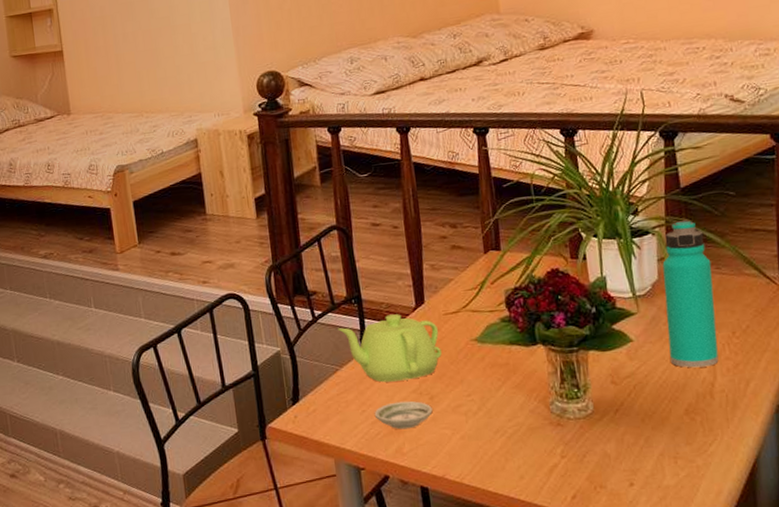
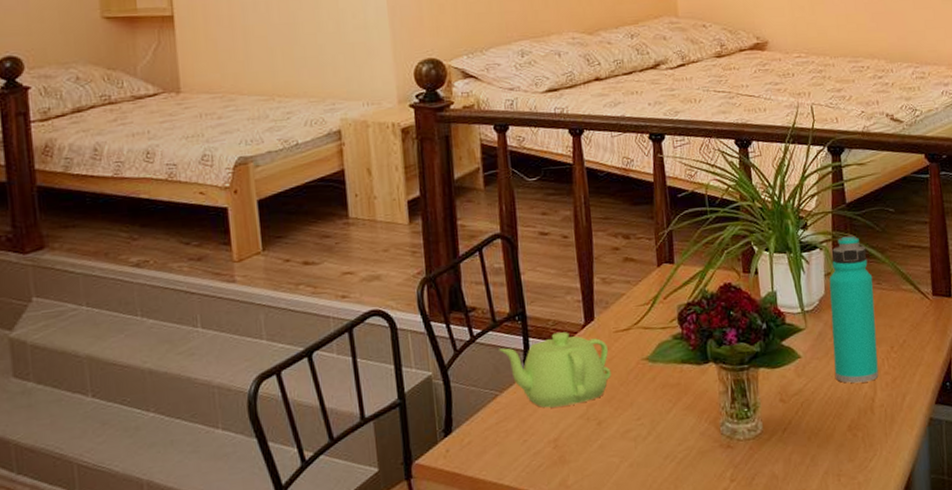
saucer: present [374,401,433,430] -> none [536,427,600,460]

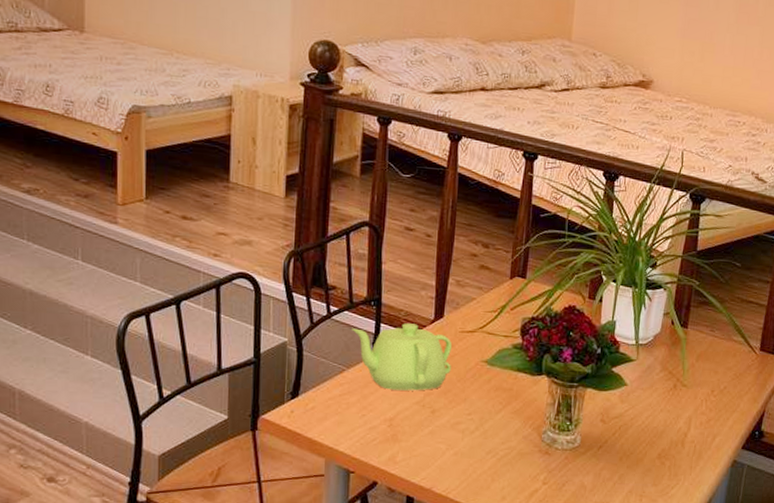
water bottle: present [829,235,879,384] -> none [655,281,708,418]

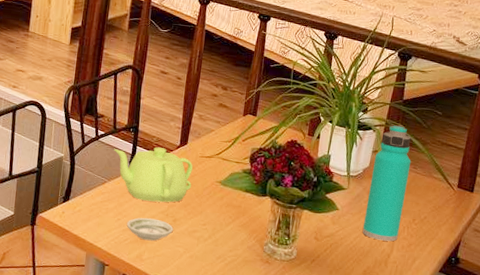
saucer: none [373,411,432,439] -> present [126,217,173,241]
water bottle: none [655,281,708,418] -> present [362,125,411,242]

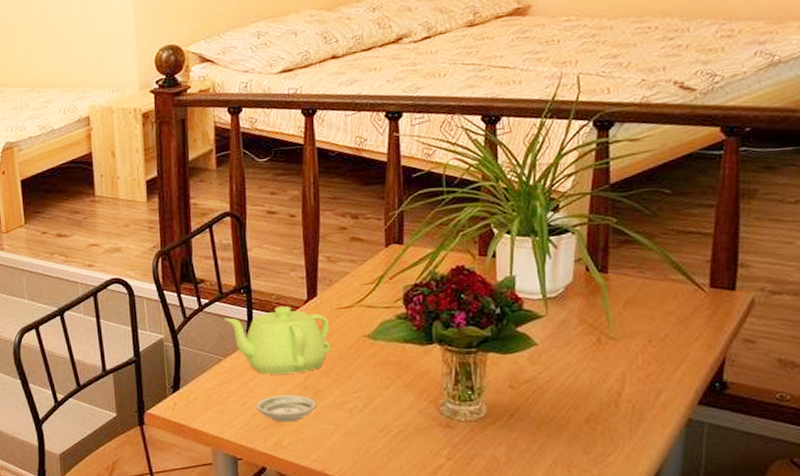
water bottle: present [362,125,411,242] -> none [575,219,634,376]

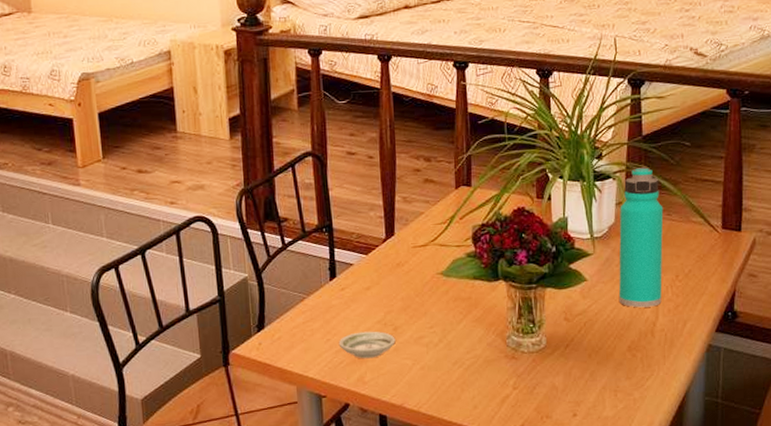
teapot: present [224,306,331,375] -> none [307,245,408,312]
water bottle: none [575,219,634,376] -> present [618,167,664,308]

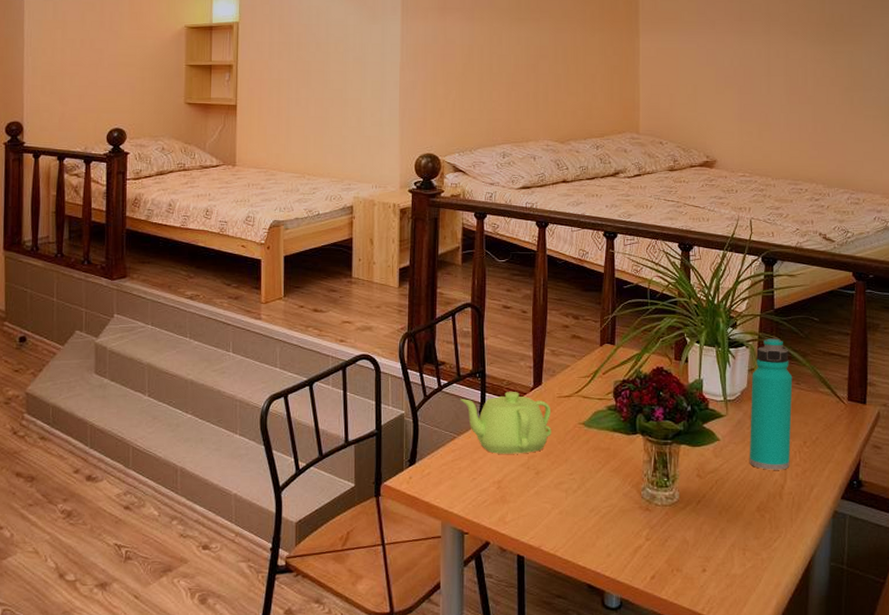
teapot: none [307,245,408,312] -> present [460,392,552,454]
saucer: present [338,331,396,359] -> none [483,473,537,500]

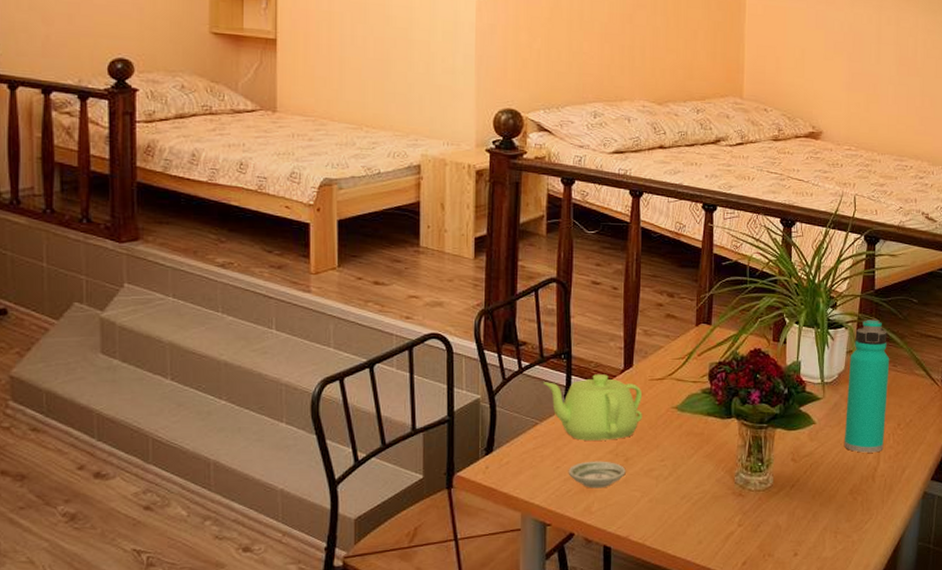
saucer: none [483,473,537,500] -> present [568,461,626,489]

